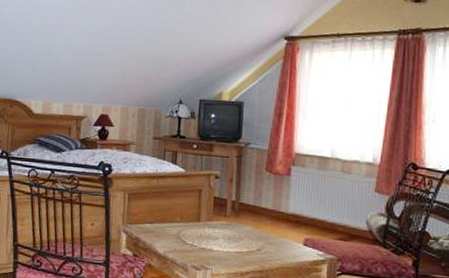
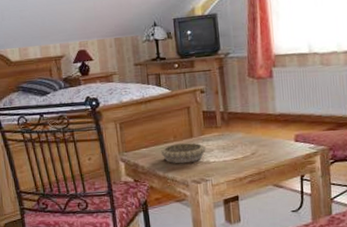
decorative bowl: none [165,225,211,247] -> present [161,143,206,164]

